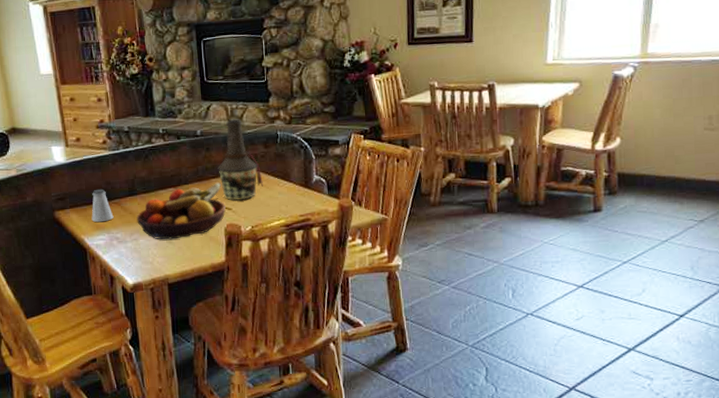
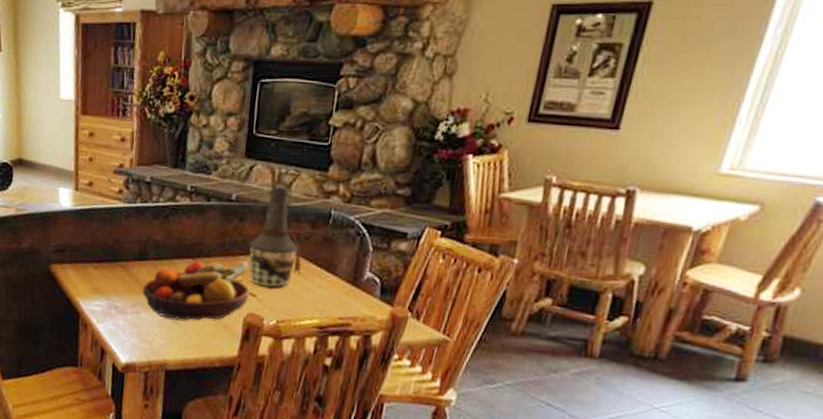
saltshaker: present [91,188,114,223] -> none [91,246,117,286]

